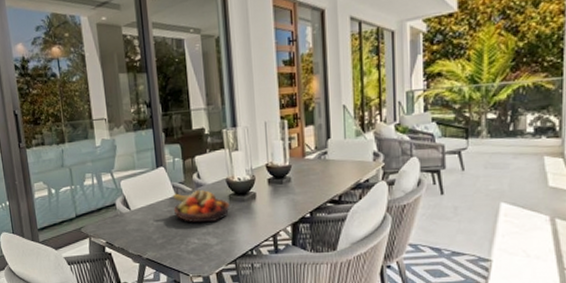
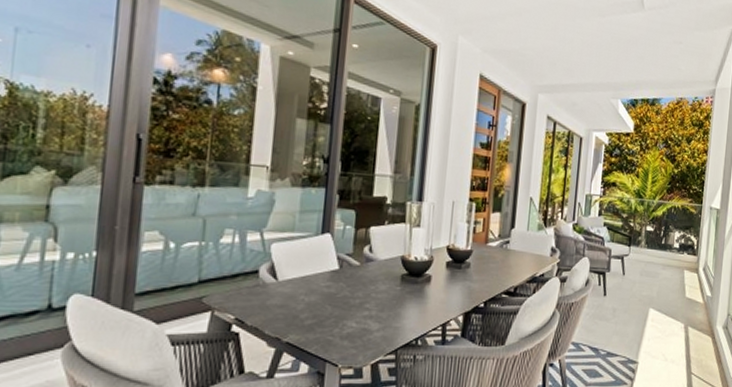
fruit bowl: present [173,189,230,223] -> none [334,264,401,304]

